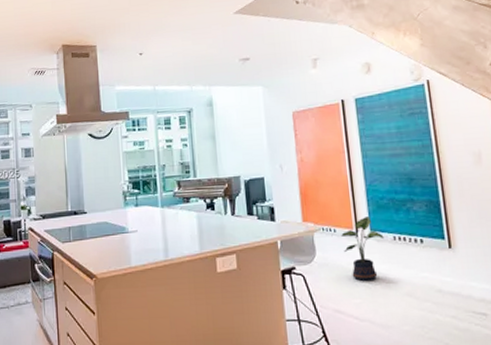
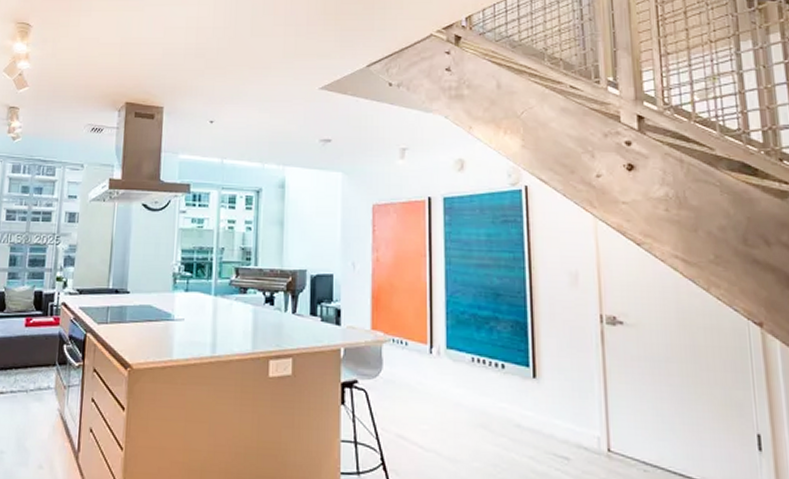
potted plant: present [341,216,384,282] -> none [413,331,461,407]

